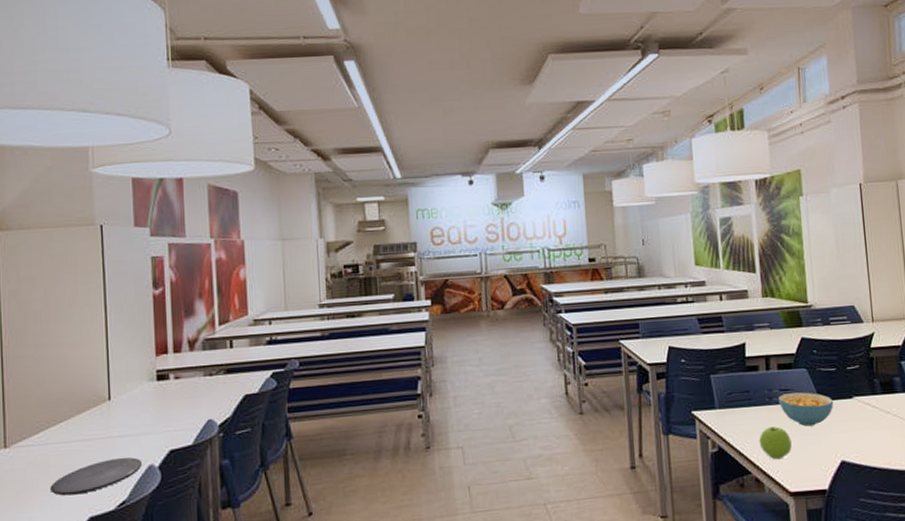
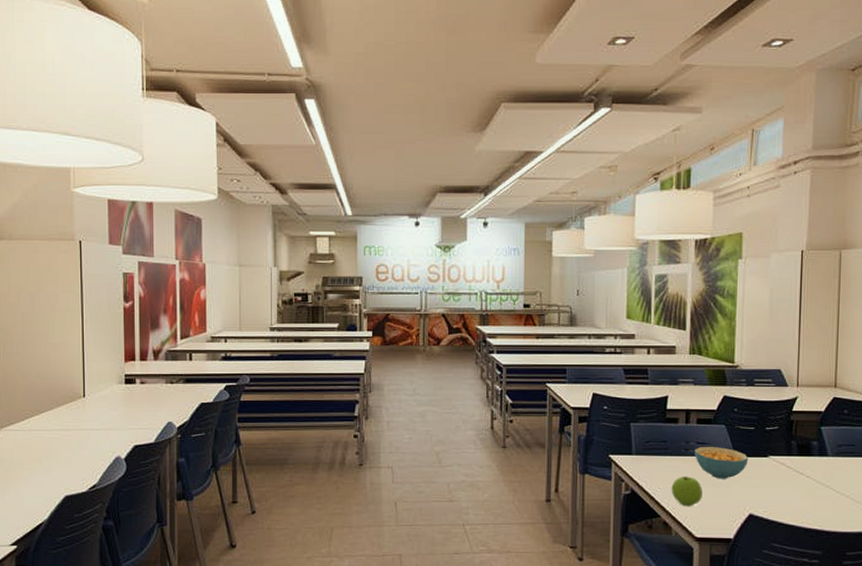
plate: present [50,457,143,496] -> none [33,447,111,476]

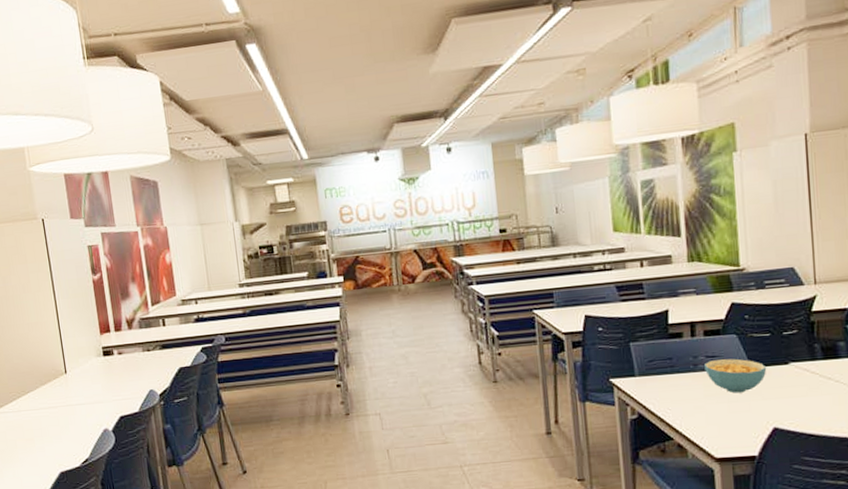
apple: present [671,476,703,507] -> none [682,393,719,426]

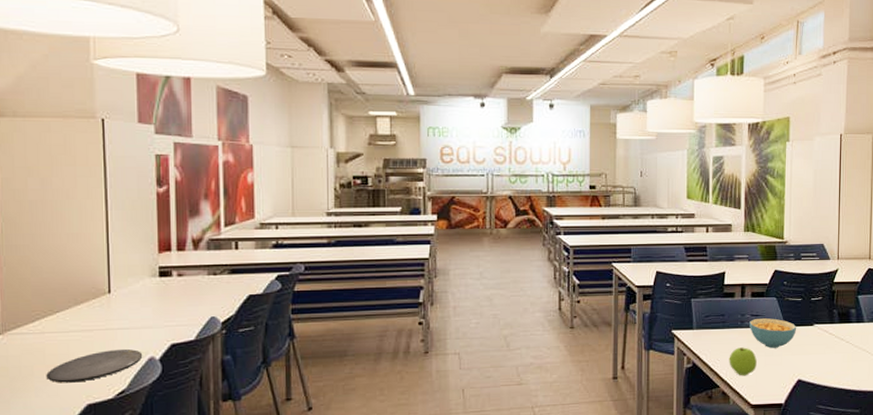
plate: none [26,422,99,454] -> present [46,348,143,383]
apple: none [682,393,719,426] -> present [729,347,757,376]

